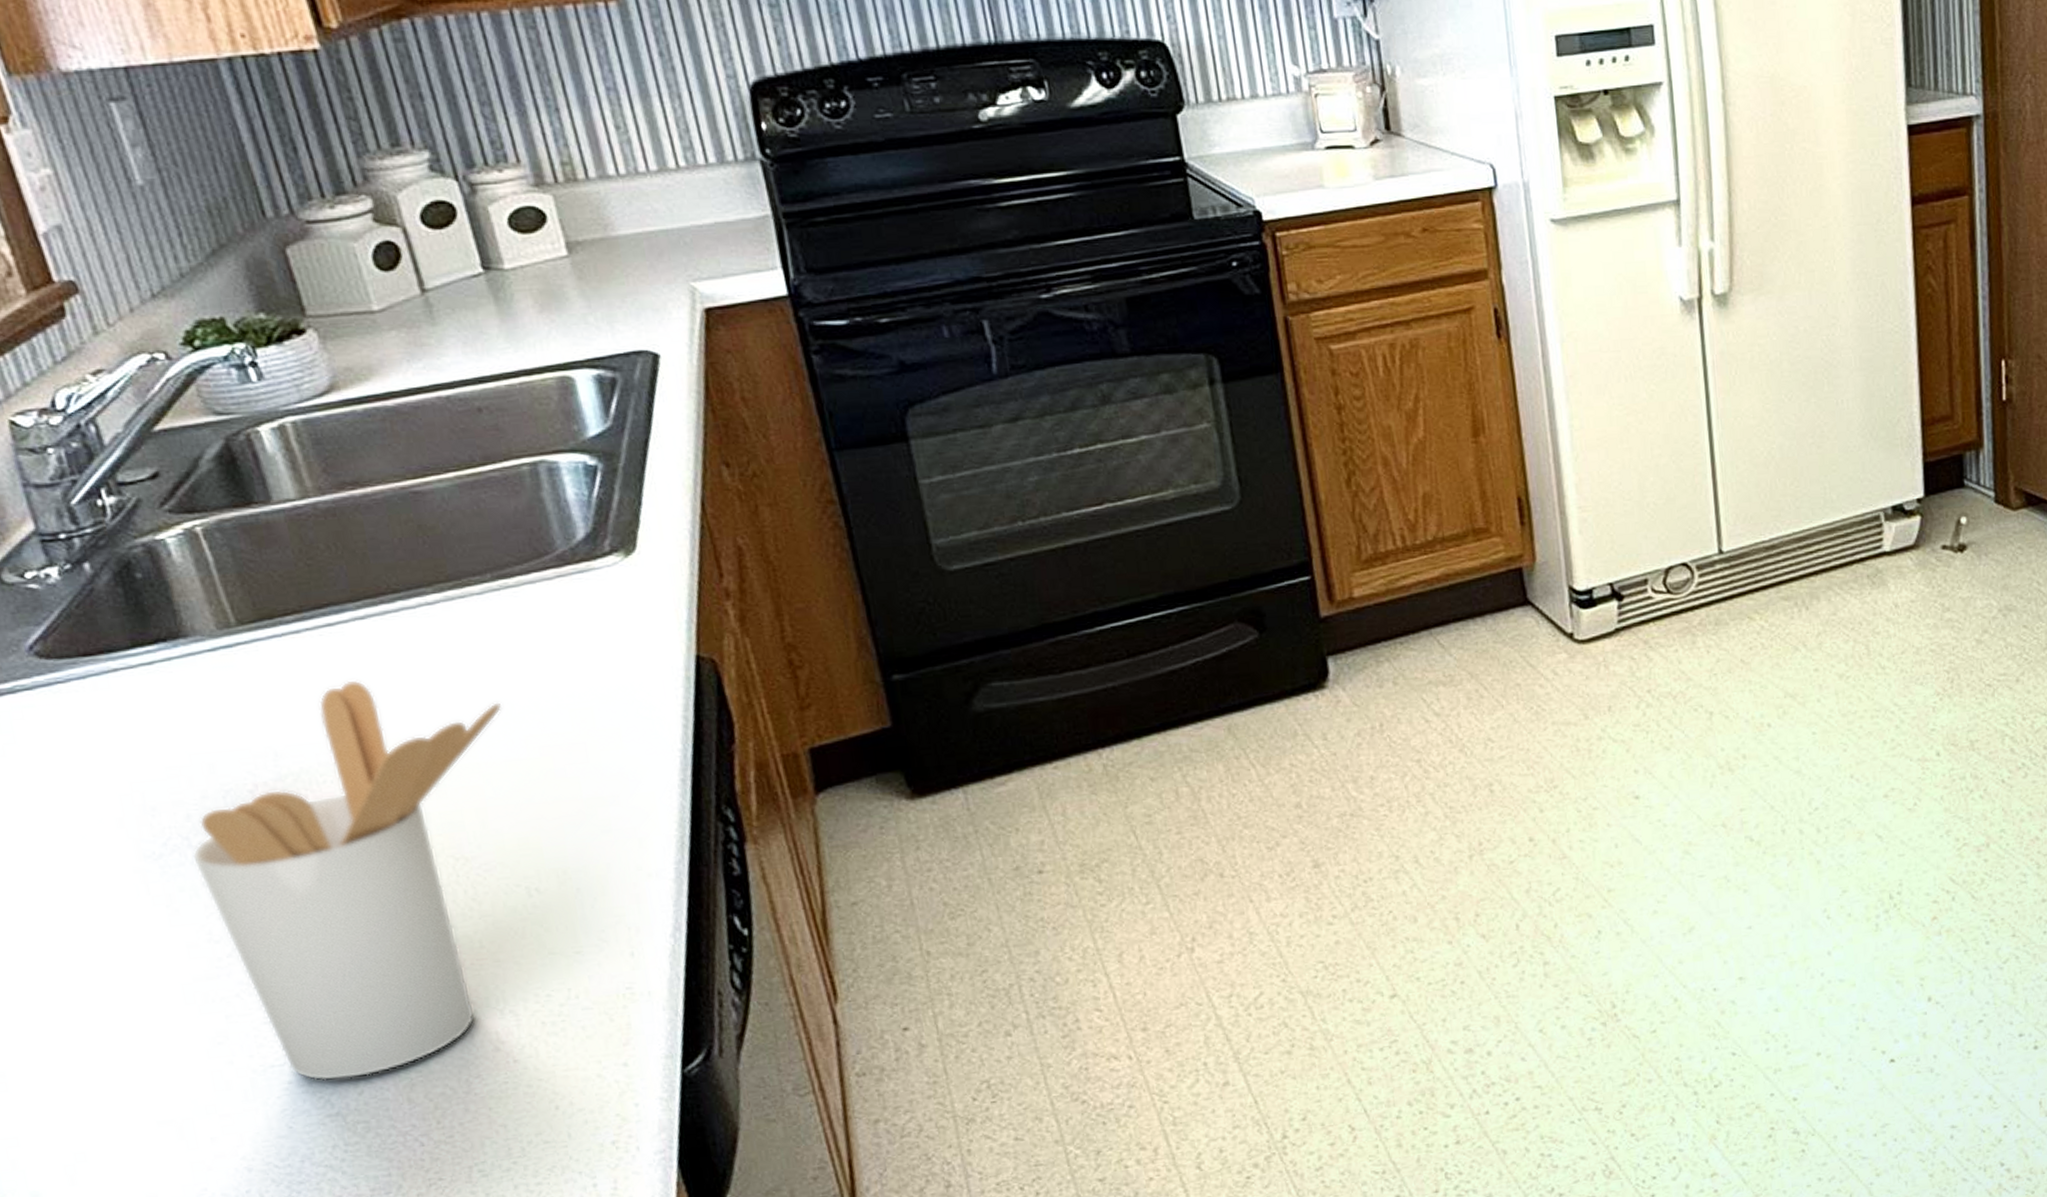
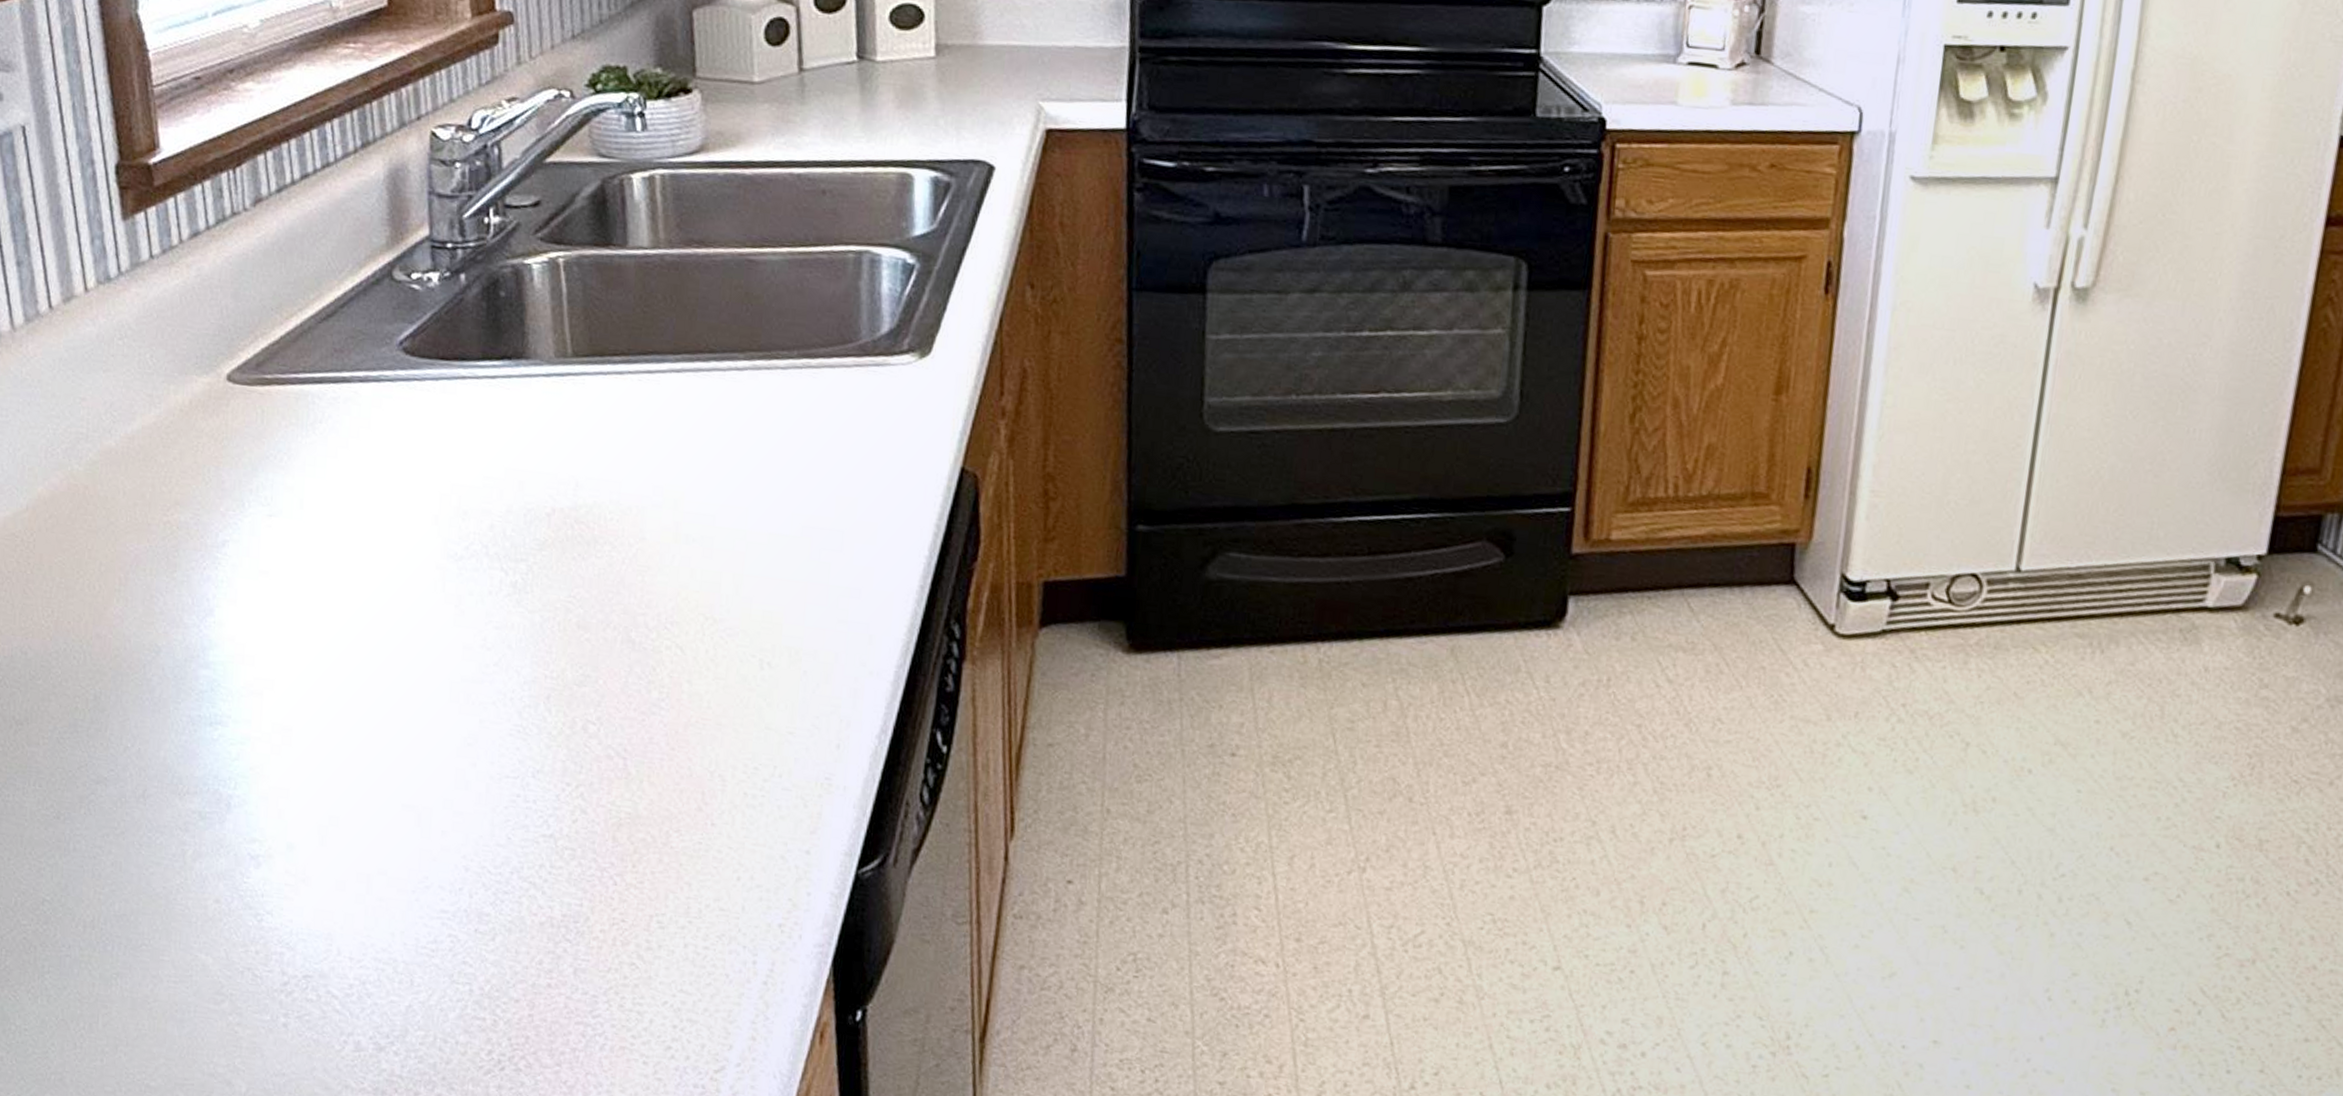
utensil holder: present [192,679,503,1081] -> none [486,427,779,807]

